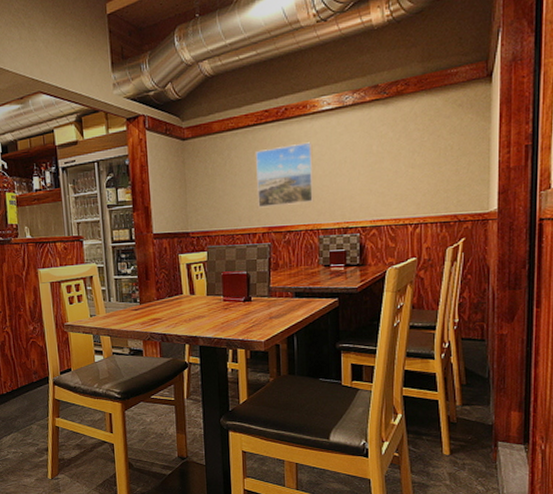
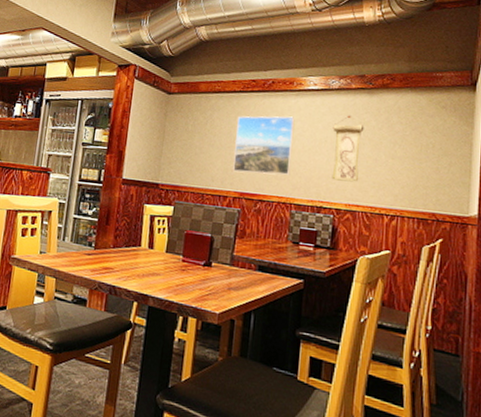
wall scroll: none [351,130,382,199] -> present [331,115,365,182]

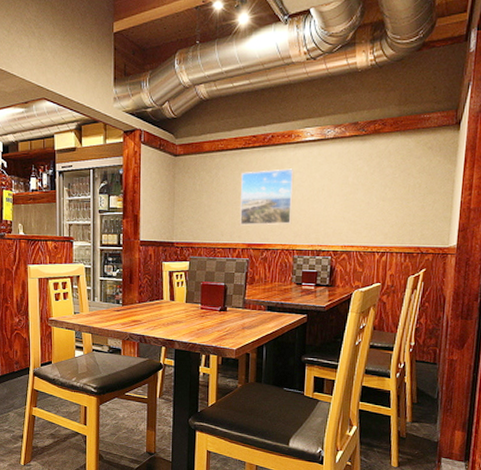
wall scroll: present [331,115,365,182] -> none [329,163,358,225]

